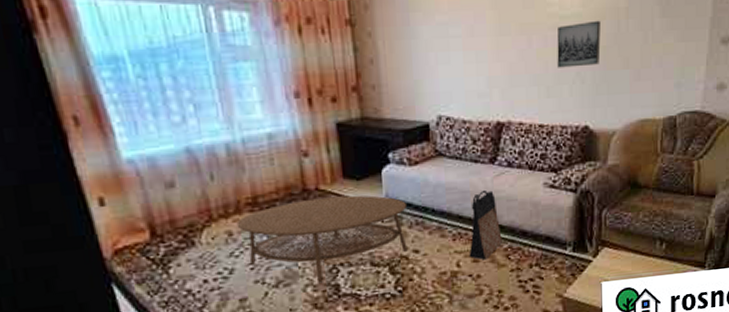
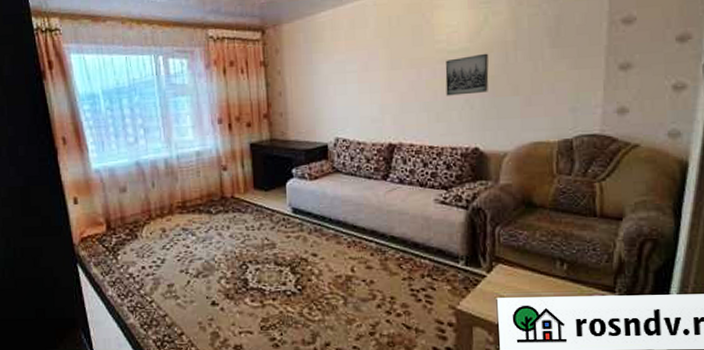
coffee table: present [236,195,408,283] -> none [169,203,307,277]
bag: present [469,189,502,260] -> none [362,203,394,267]

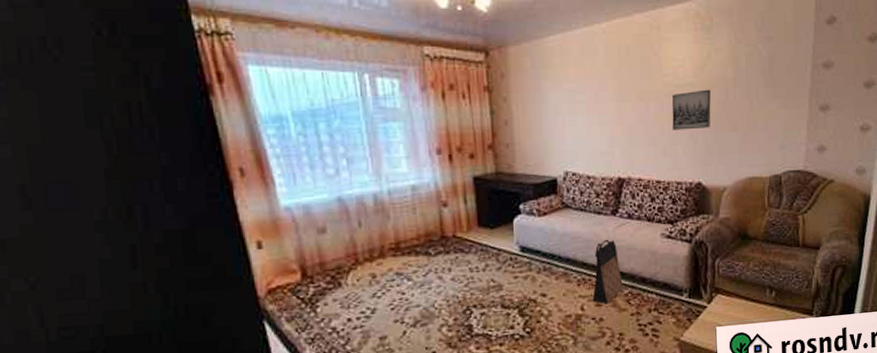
bag: none [362,203,394,267] -> present [592,239,623,304]

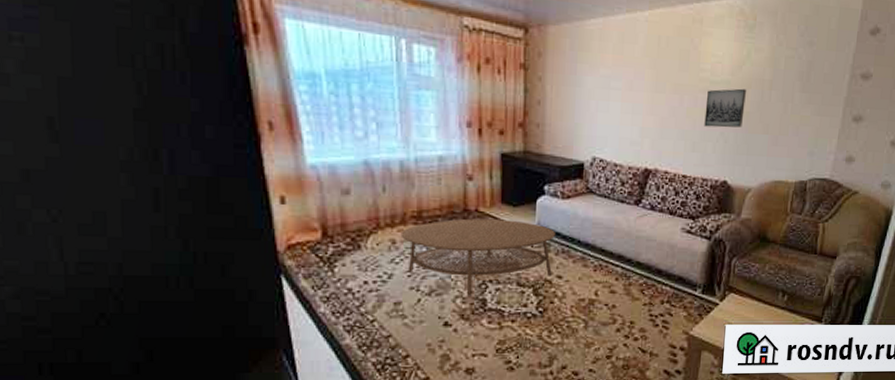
coffee table: none [380,242,536,323] -> present [400,218,555,296]
bag: present [592,239,623,304] -> none [607,228,639,292]

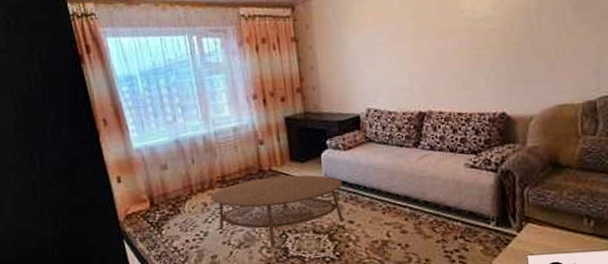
wall art: present [704,88,746,128] -> none [471,20,514,64]

